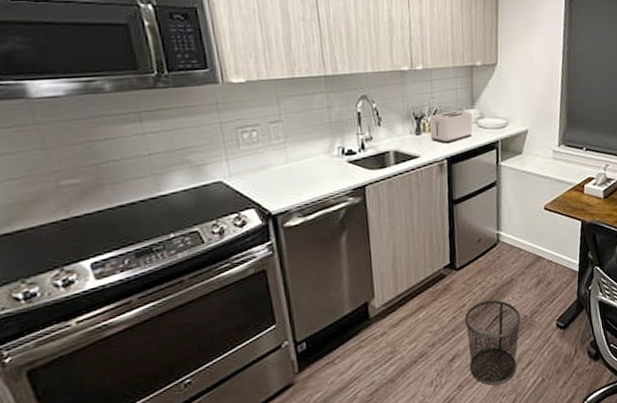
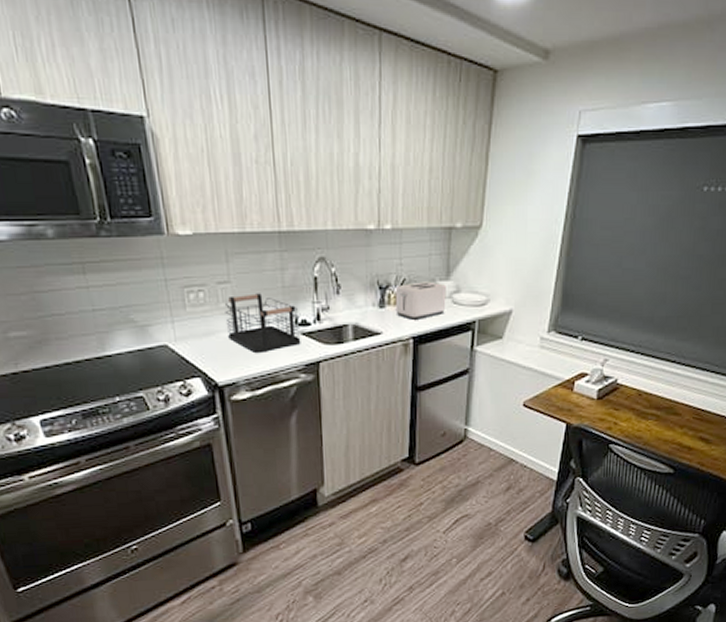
dish rack: none [277,129,348,183] -> present [225,293,301,354]
trash can: present [464,299,522,386] -> none [421,502,485,592]

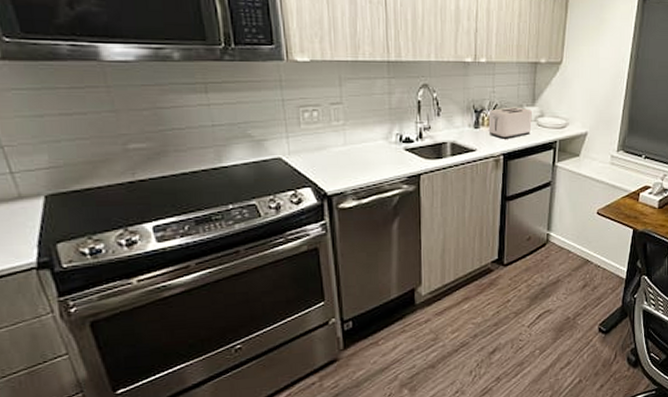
dish rack: present [225,293,301,354] -> none [336,114,405,167]

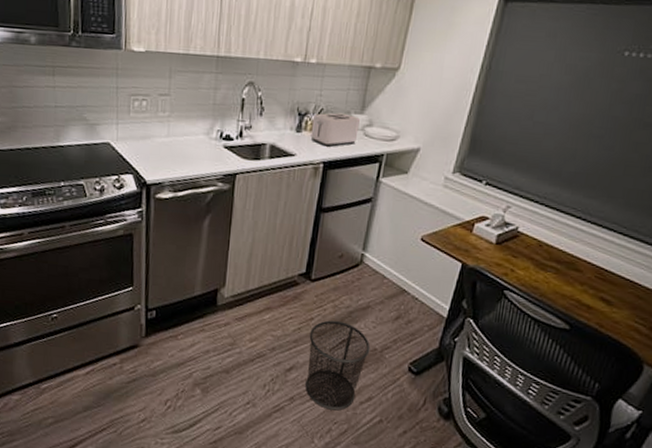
trash can: none [508,298,564,381] -> present [305,320,371,411]

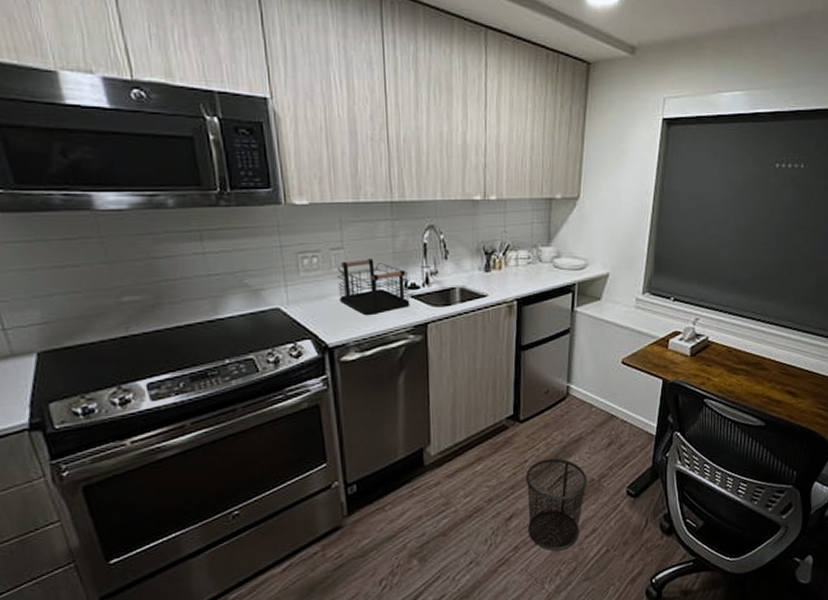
dish rack: none [161,107,225,160] -> present [337,259,410,316]
toaster: present [310,112,360,147] -> none [500,247,548,283]

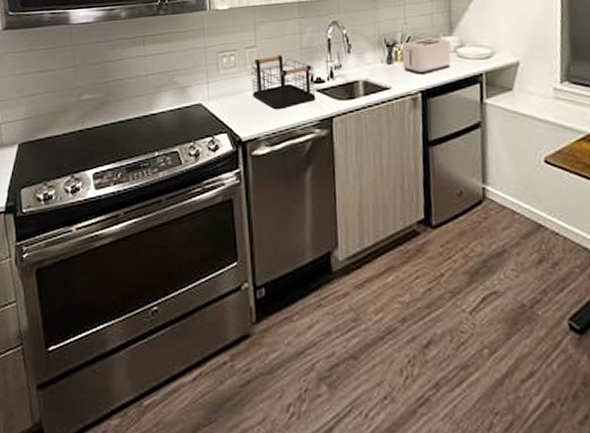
toaster: none [500,247,548,283] -> present [402,37,452,74]
trash can: present [525,458,588,551] -> none [442,274,518,396]

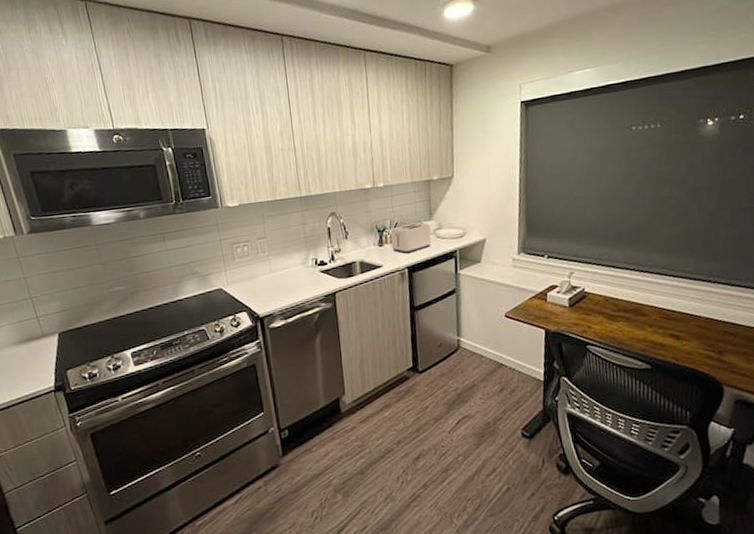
dish rack: present [251,55,316,110] -> none [263,243,321,290]

